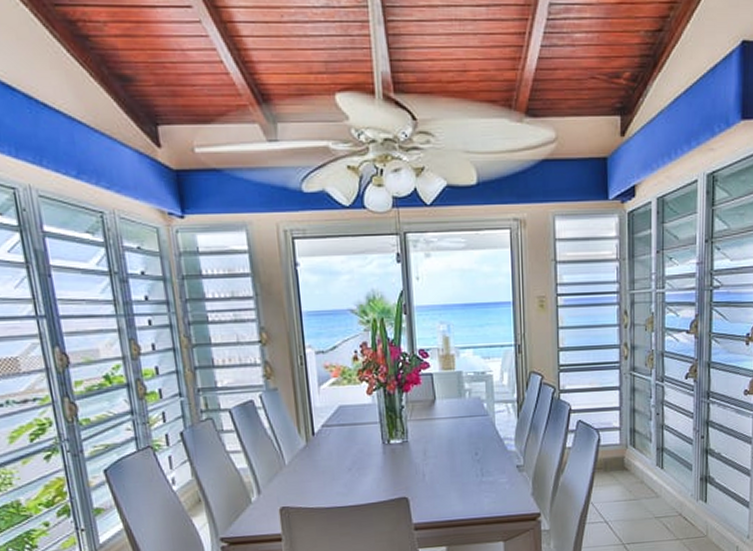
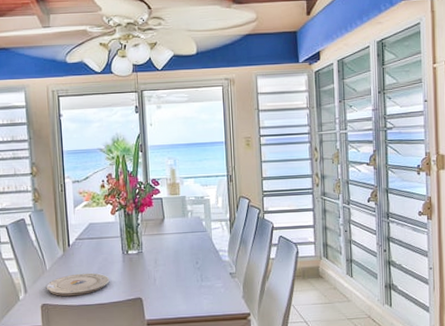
plate: none [285,467,367,497] -> present [46,273,110,296]

